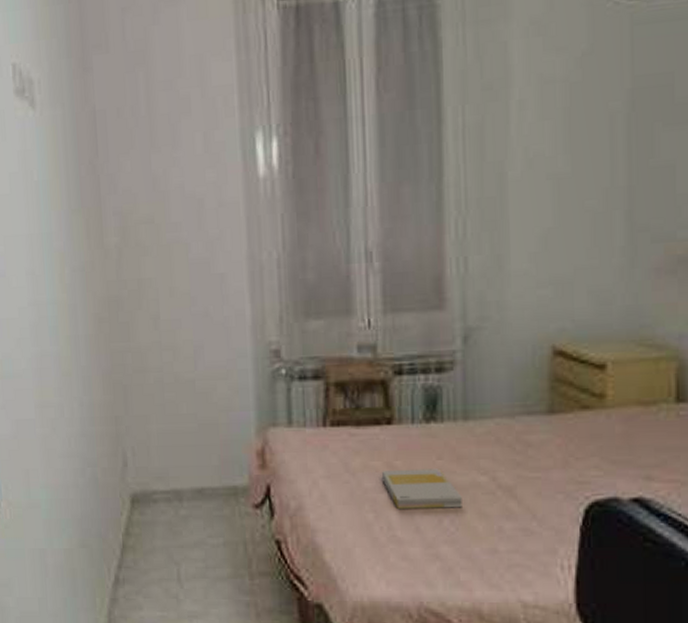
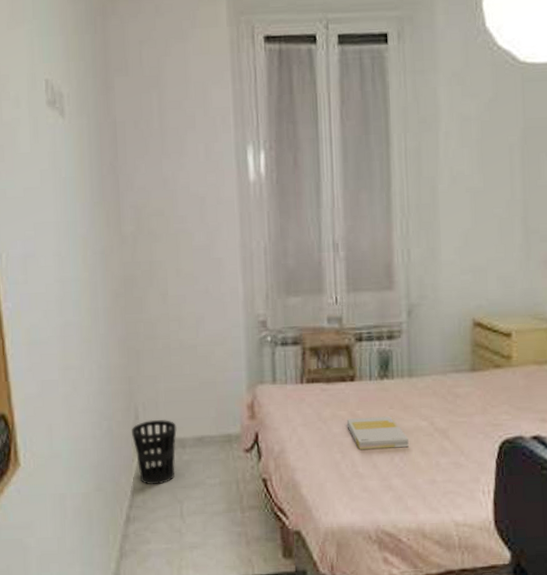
wastebasket: none [119,467,172,543] -> present [132,419,177,485]

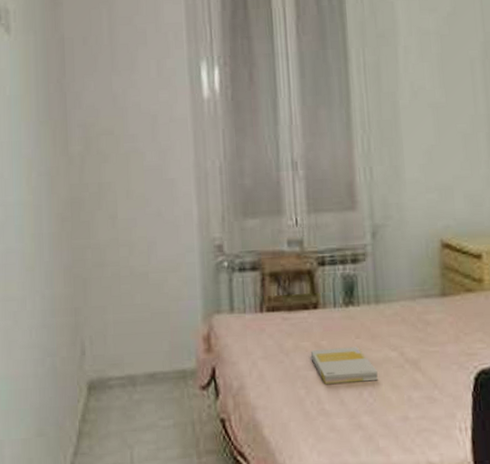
wastebasket: present [132,419,177,485] -> none [77,354,127,429]

